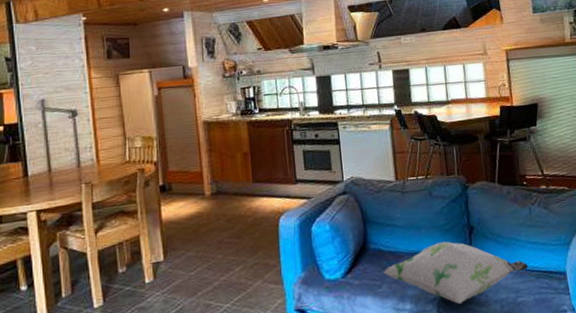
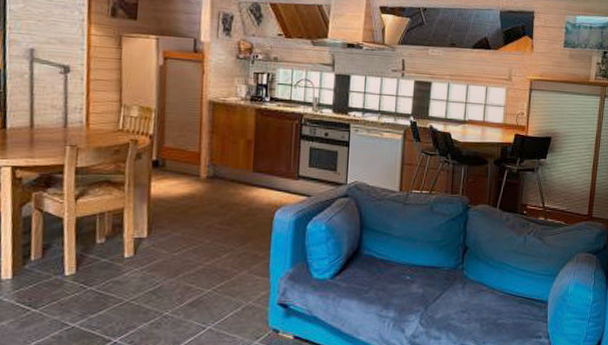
decorative pillow: present [383,241,529,304] -> none [372,258,514,318]

